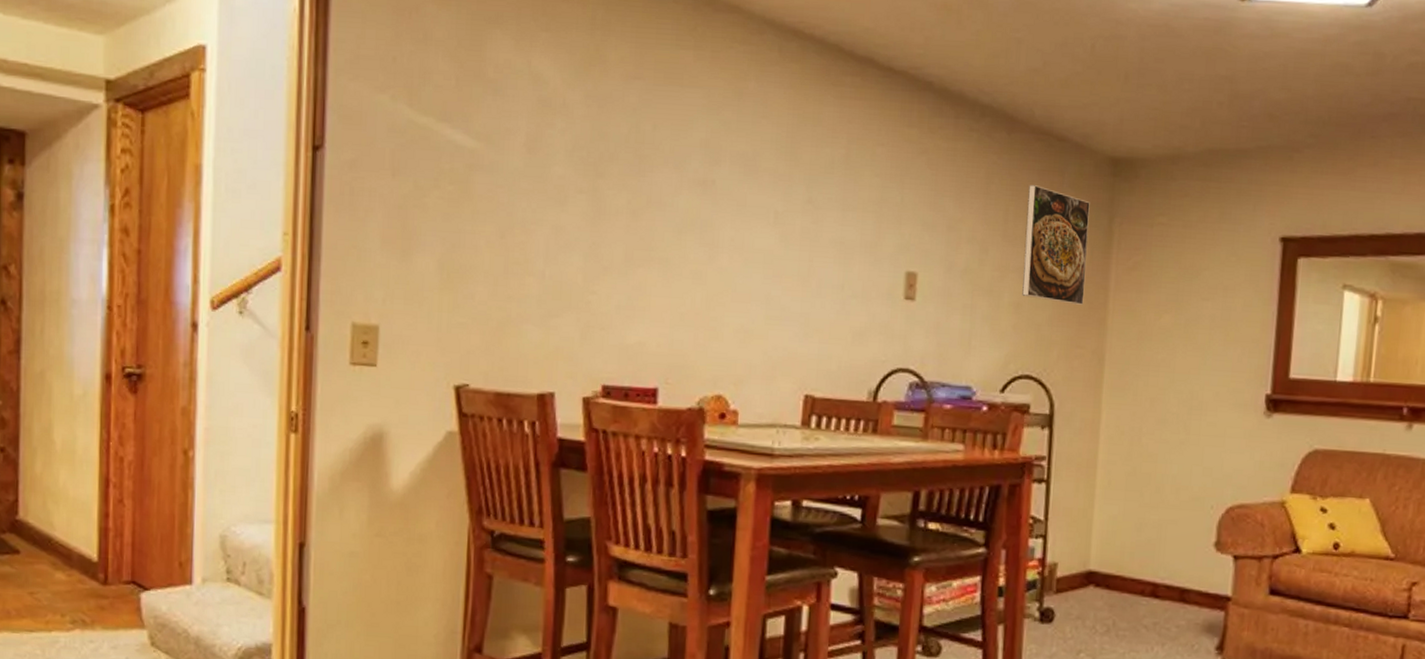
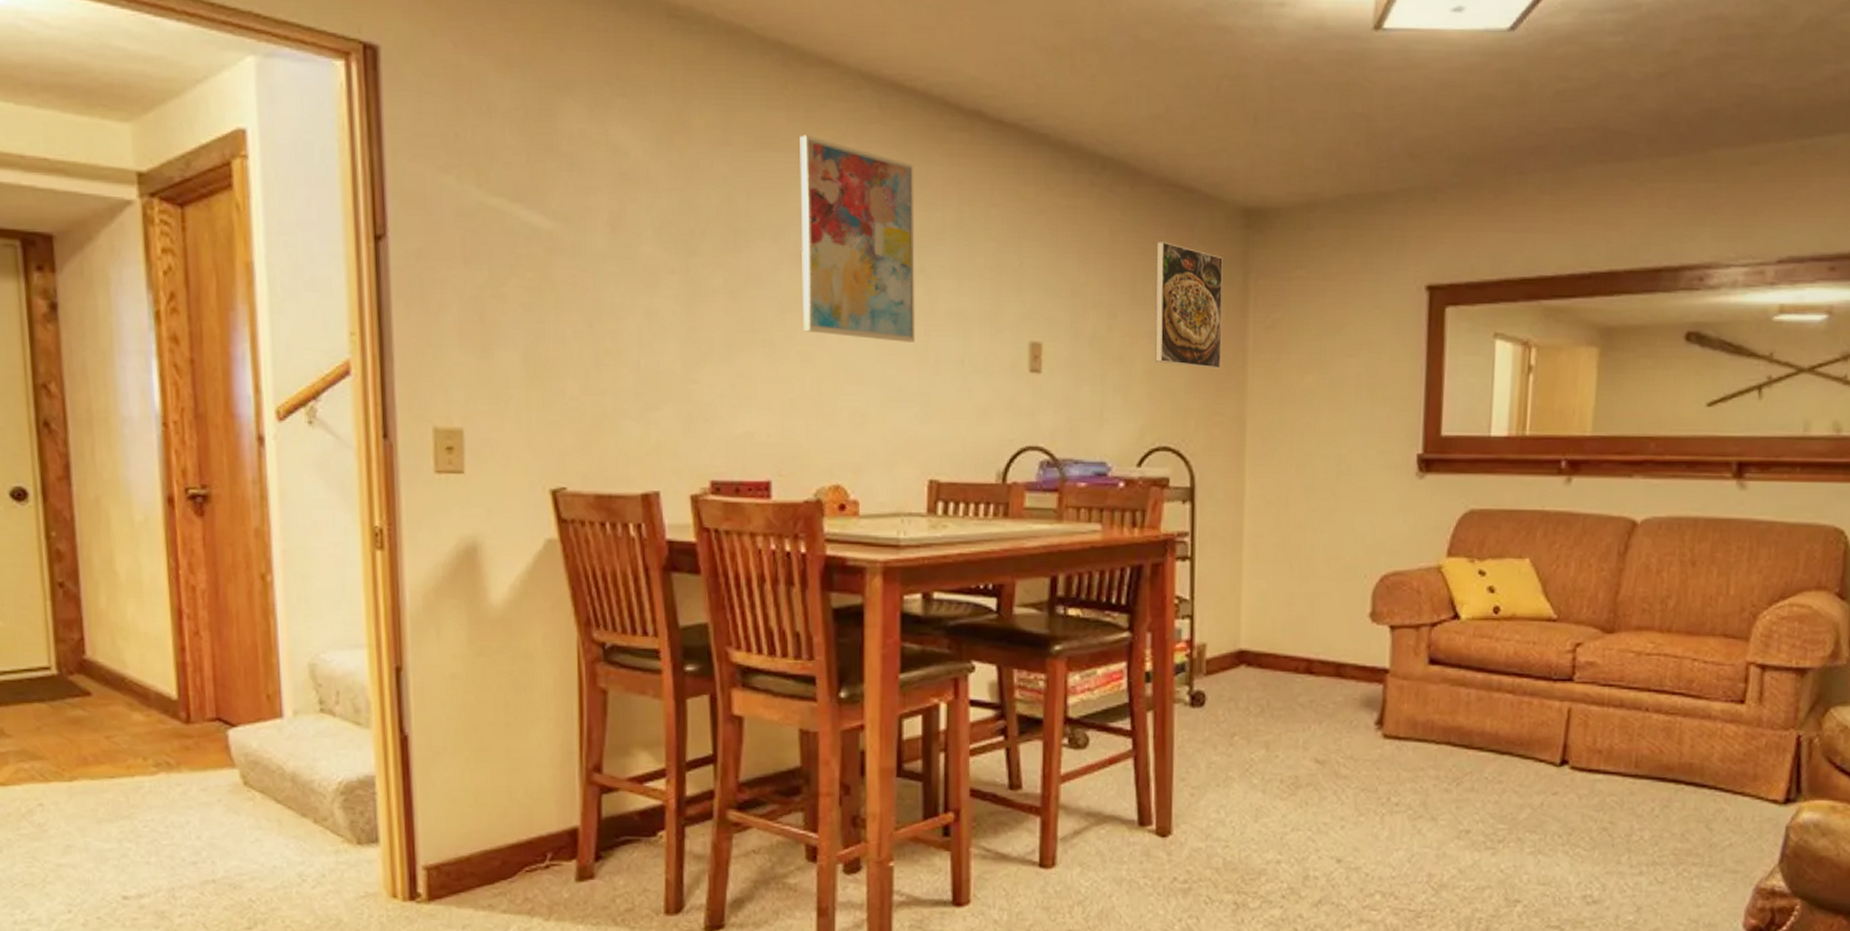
wall art: none [697,73,808,267] -> present [800,135,915,342]

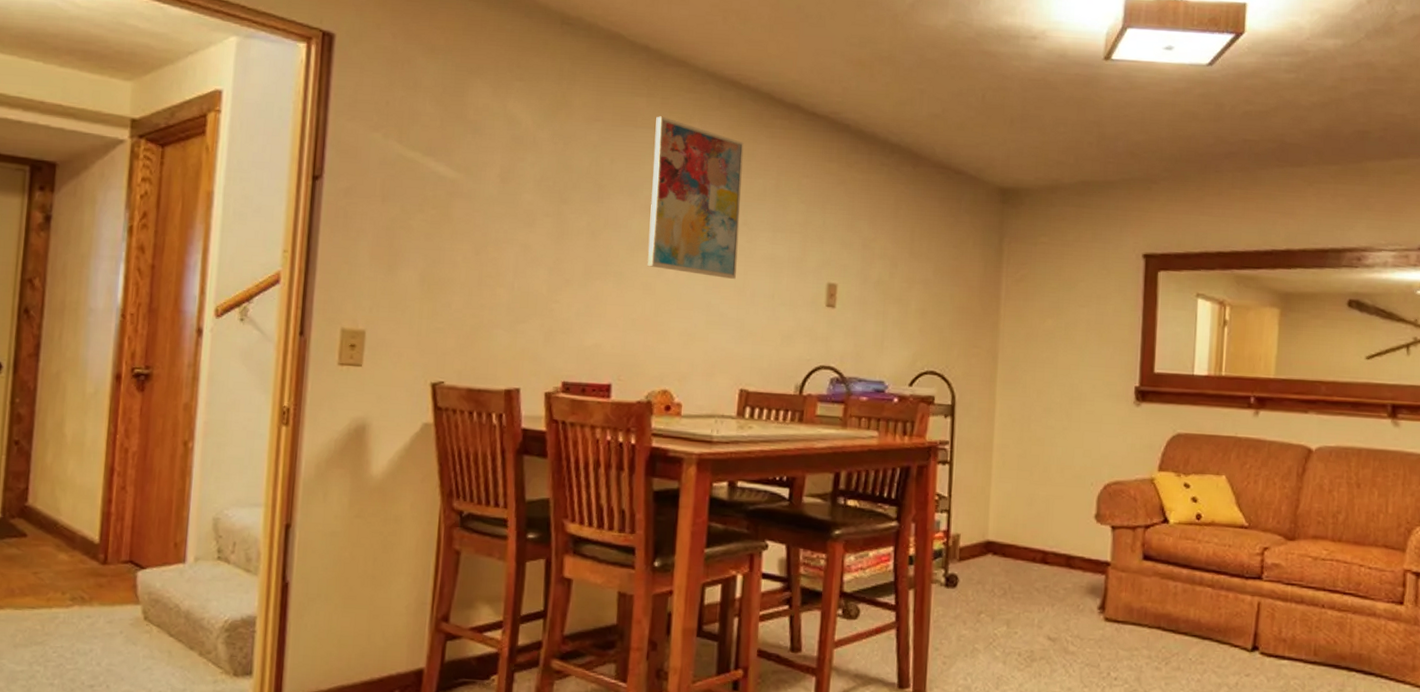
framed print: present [1155,242,1223,369] -> none [927,210,983,311]

